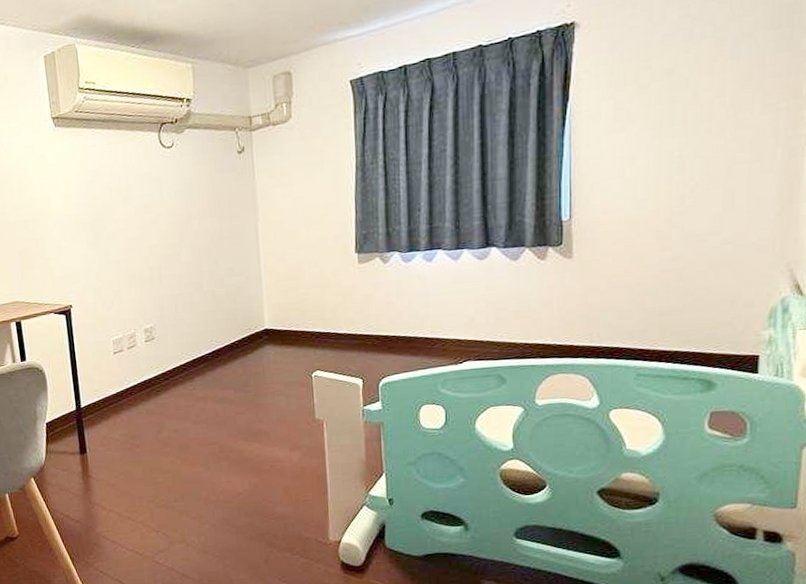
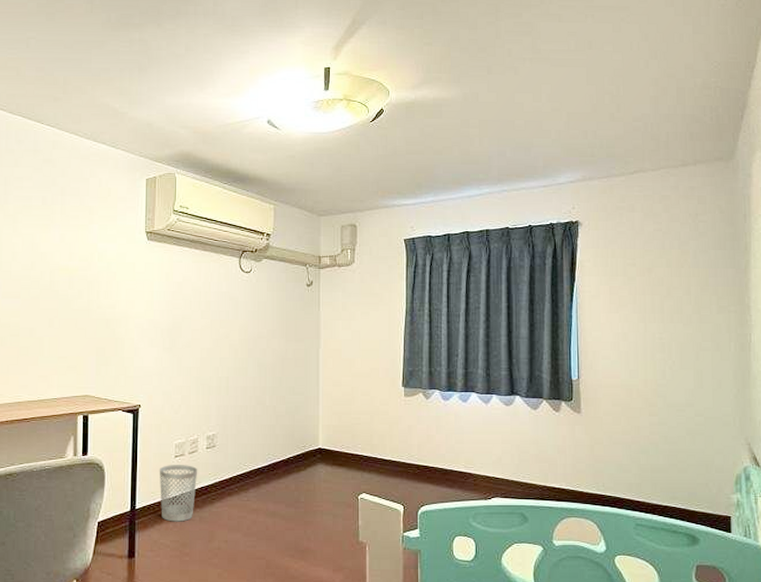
wastebasket: none [99,360,140,417] -> present [159,465,198,522]

